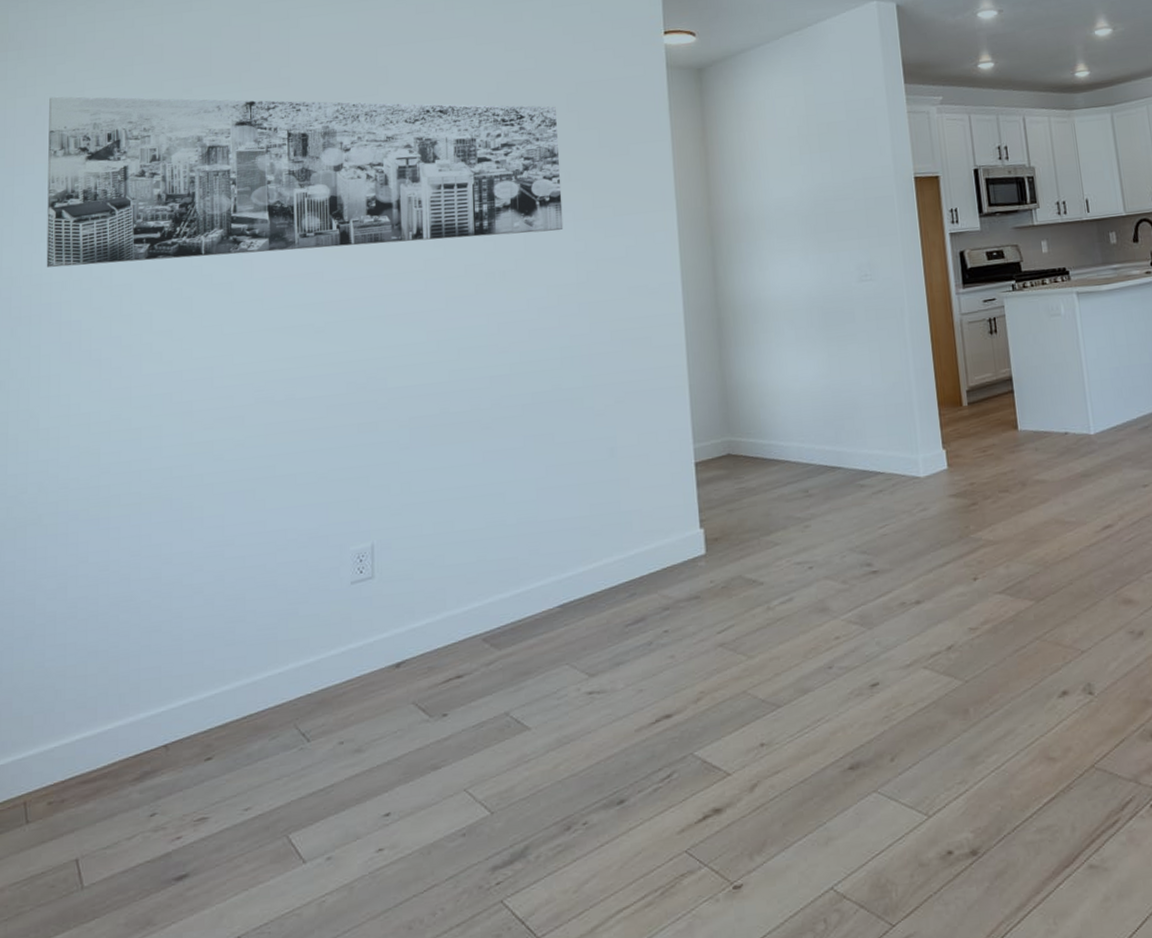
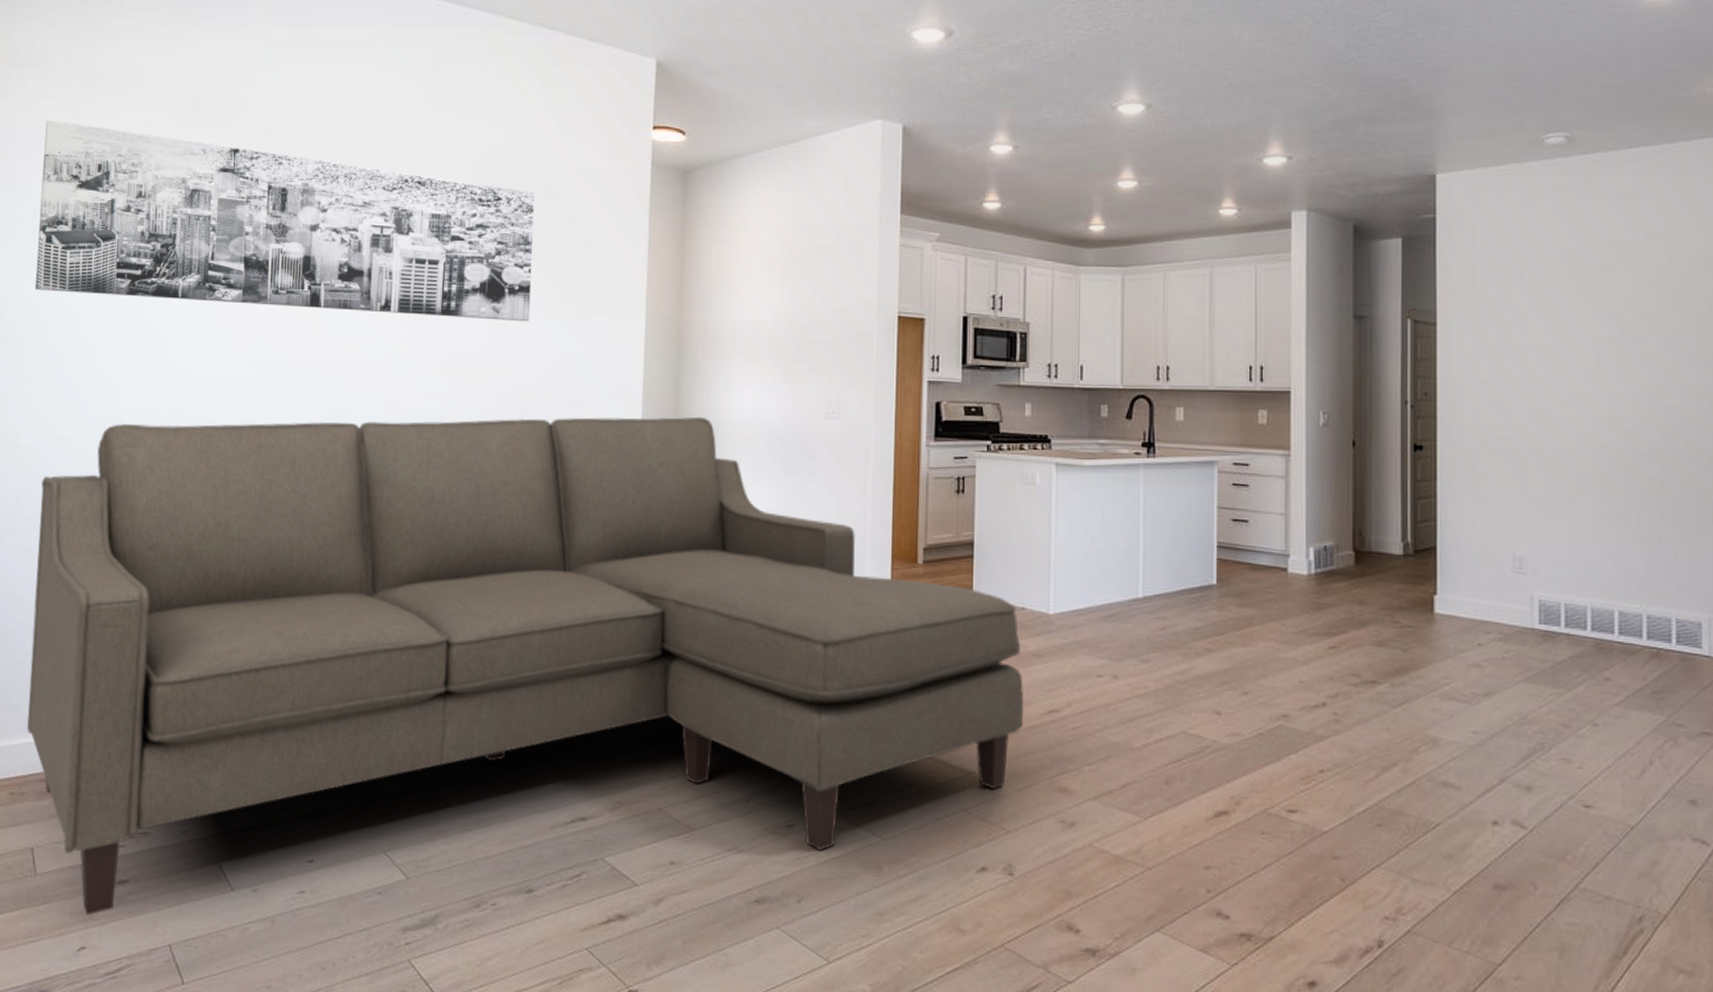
sofa: none [63,297,1082,922] -> present [27,416,1024,915]

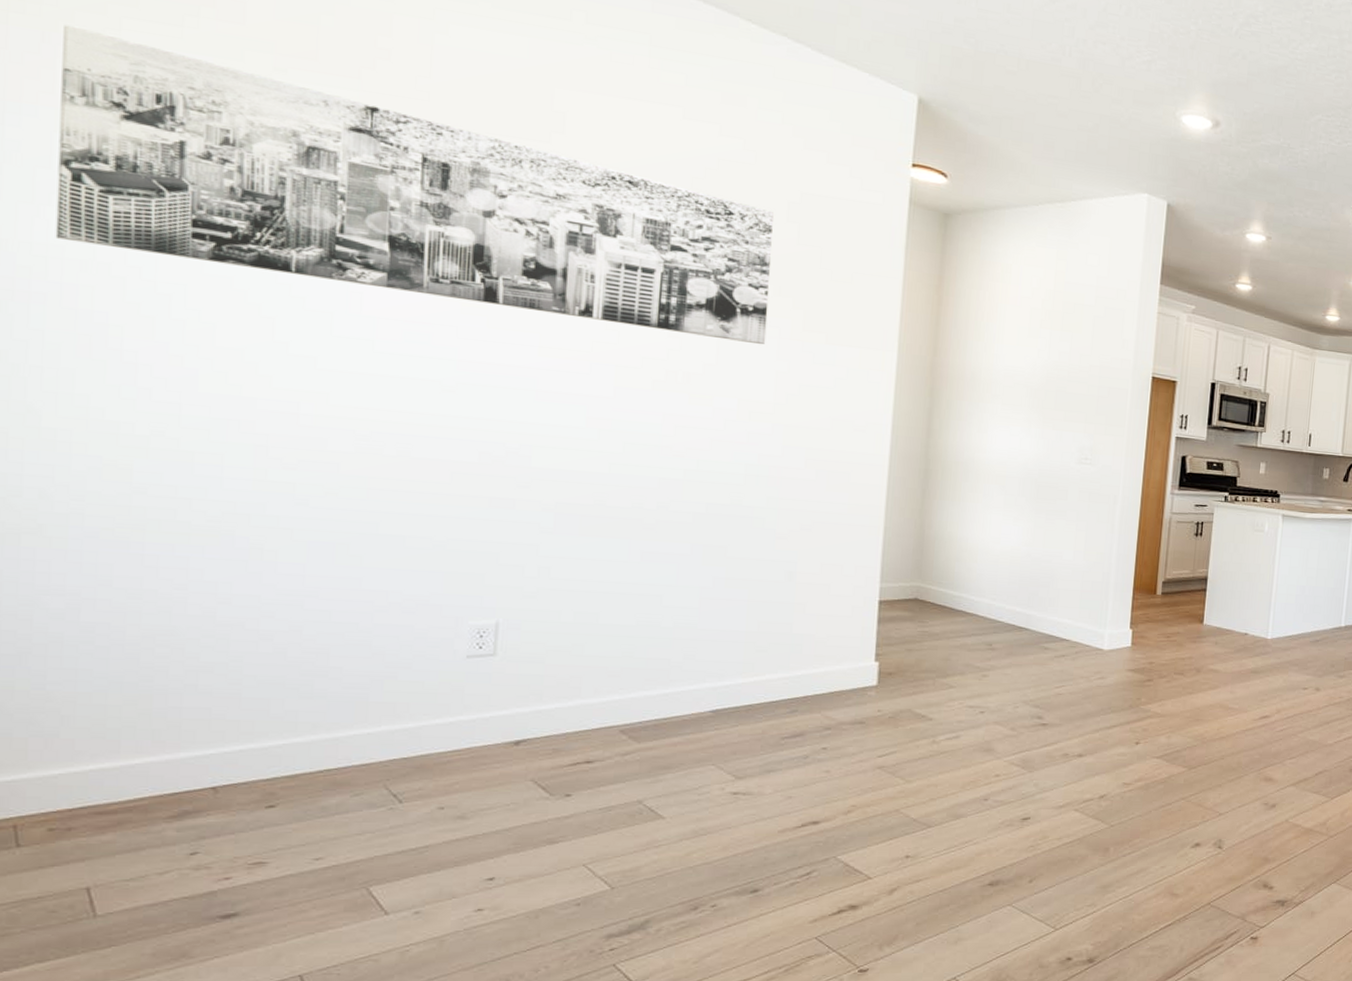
sofa: present [27,416,1024,915] -> none [72,411,1242,954]

